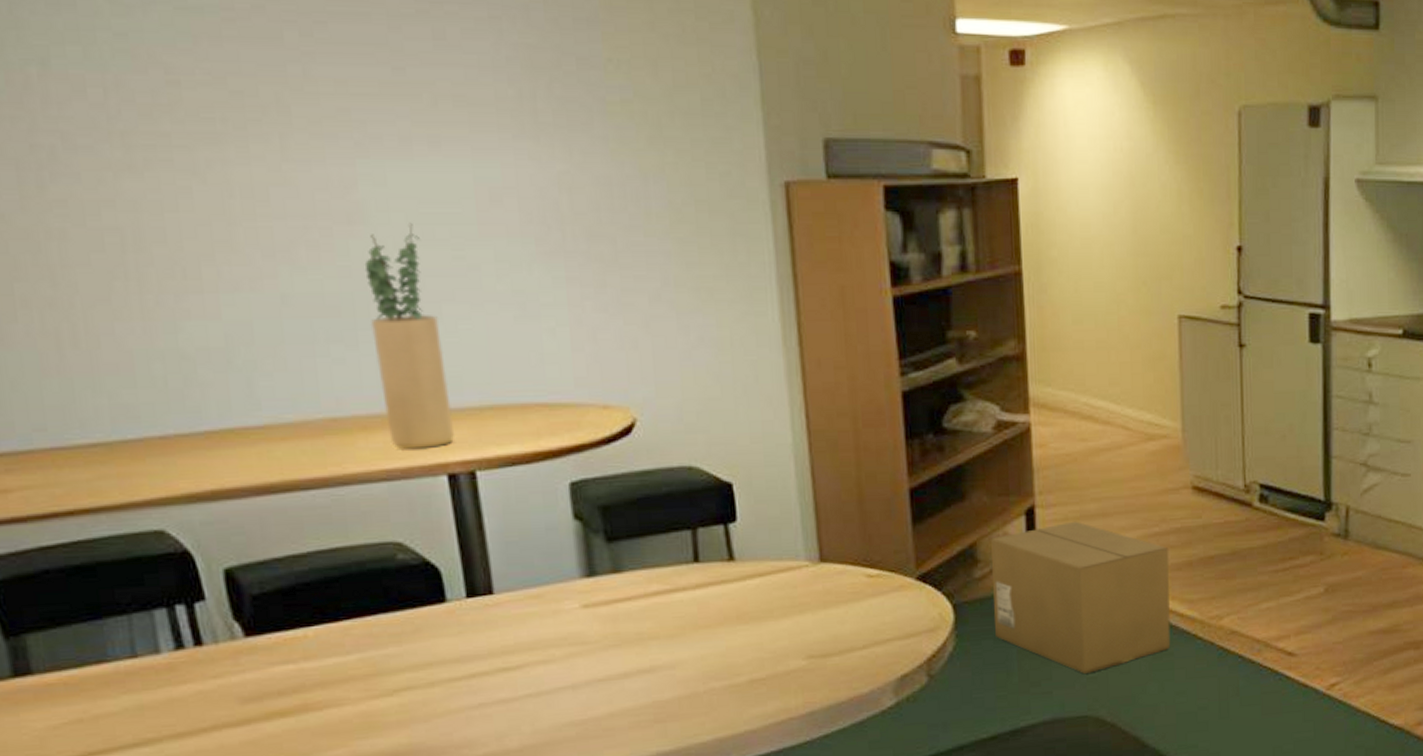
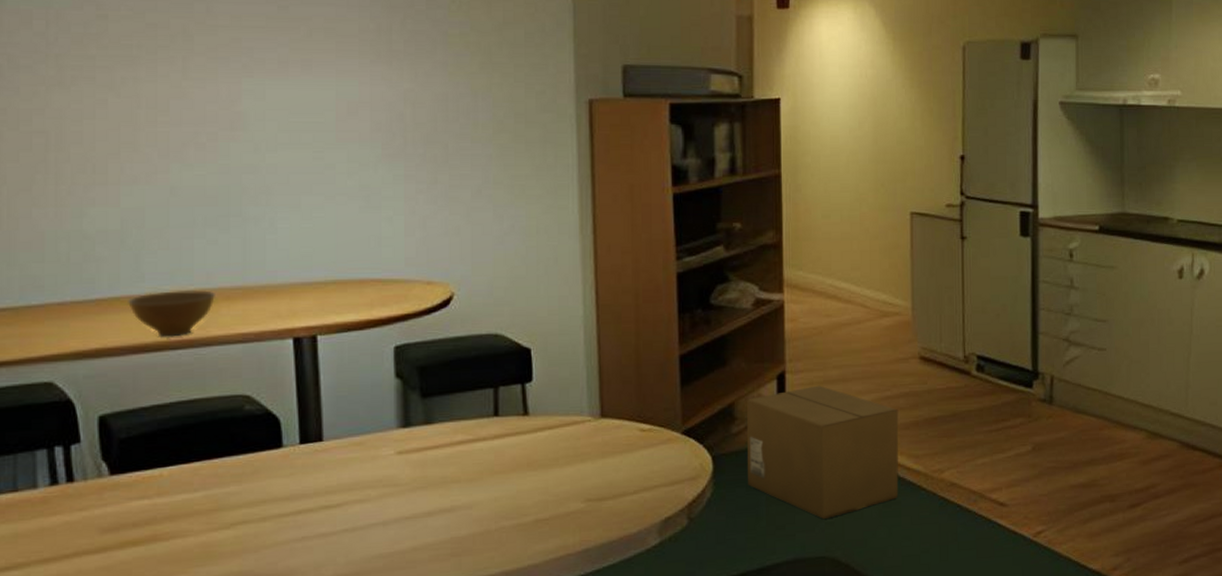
bowl: none [244,419,349,475] -> present [128,290,215,337]
vase: present [364,222,456,449] -> none [241,129,303,316]

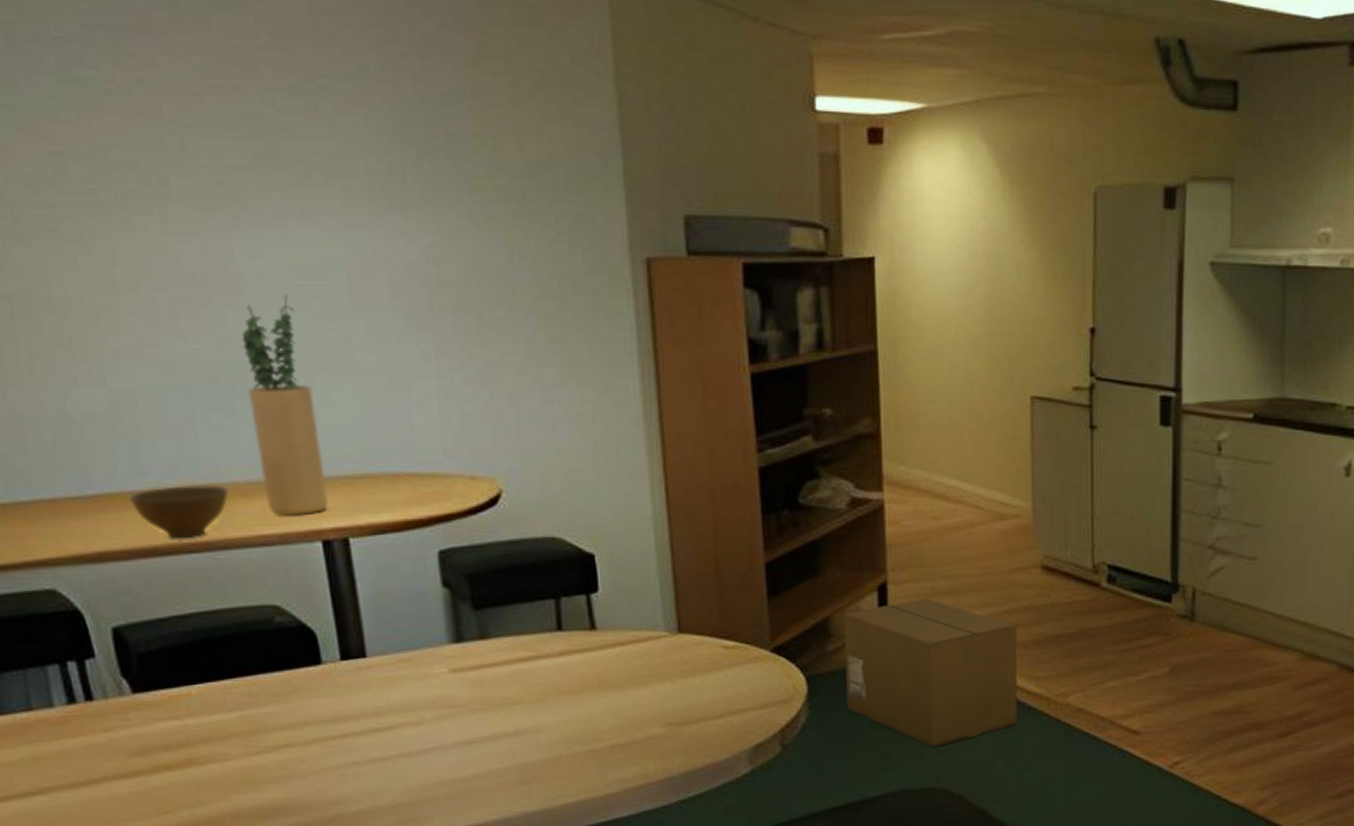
vase: none [241,129,303,316] -> present [241,294,330,515]

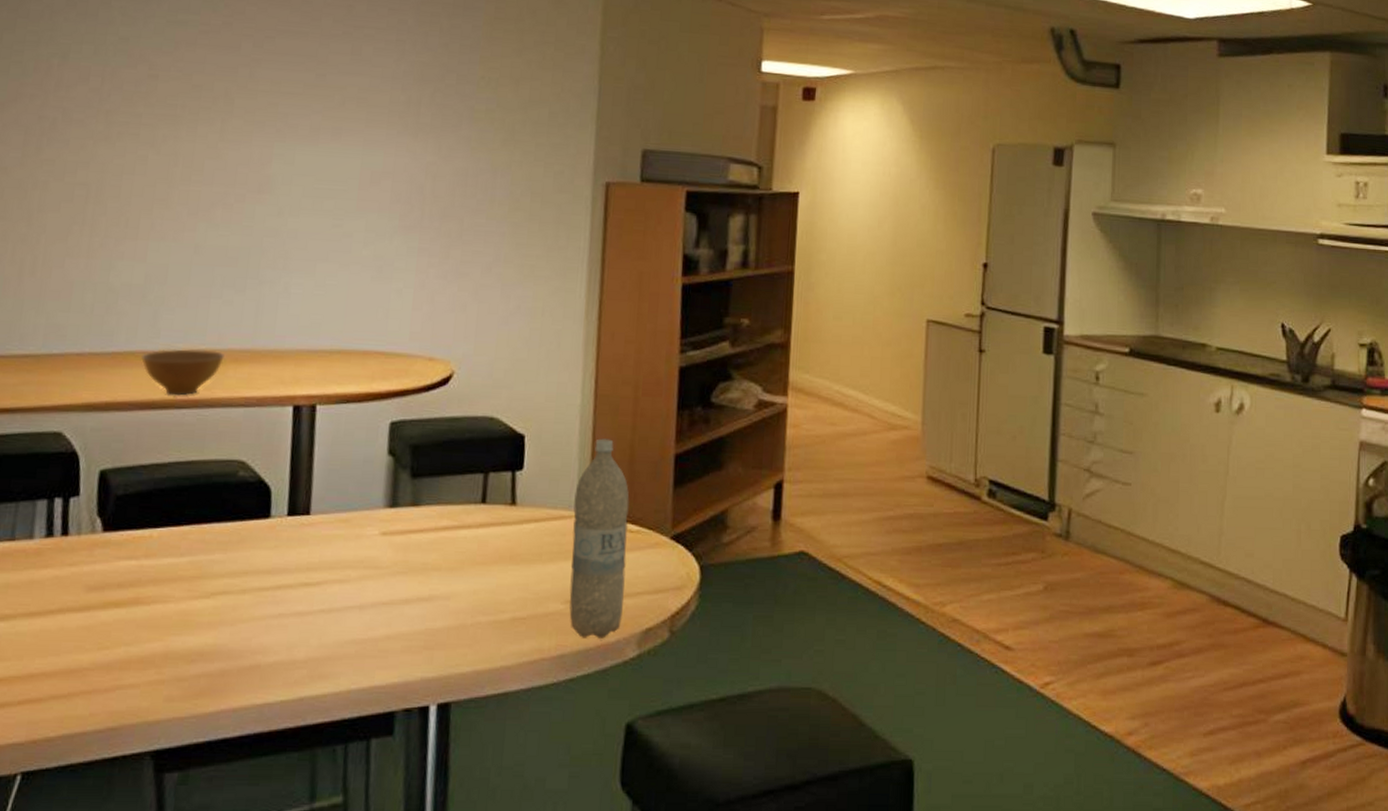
vase: present [241,294,330,515] -> none [253,195,312,382]
water bottle: none [659,551,729,759] -> present [568,438,630,639]
box: present [844,598,1018,748] -> none [735,498,901,647]

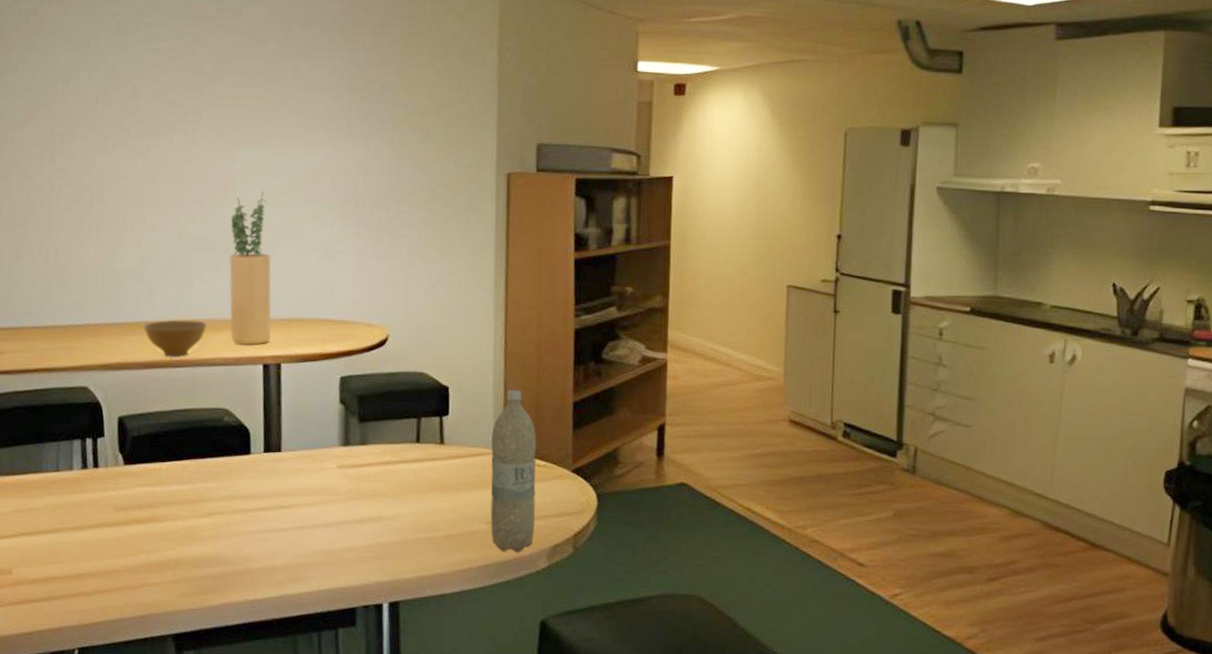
vase: none [253,195,312,382] -> present [229,191,272,345]

